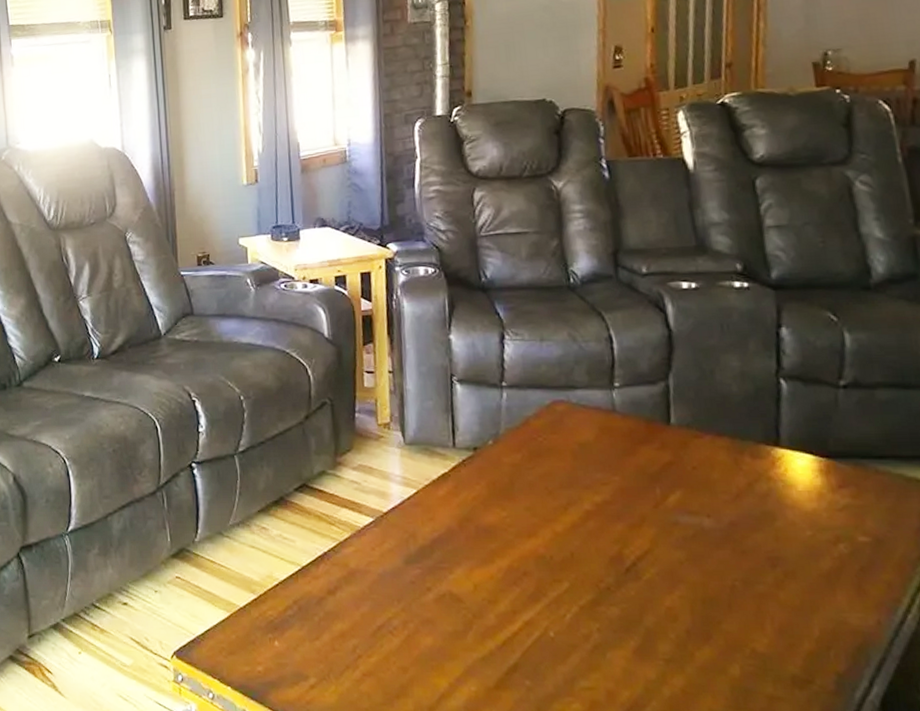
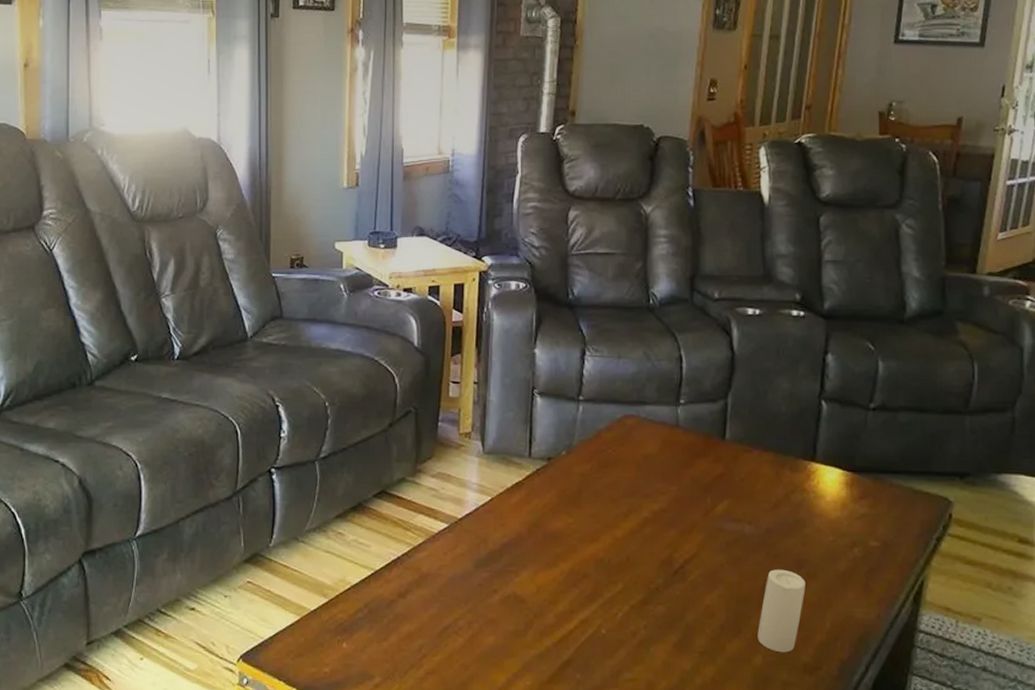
candle: none [731,567,784,663] -> present [757,569,806,653]

